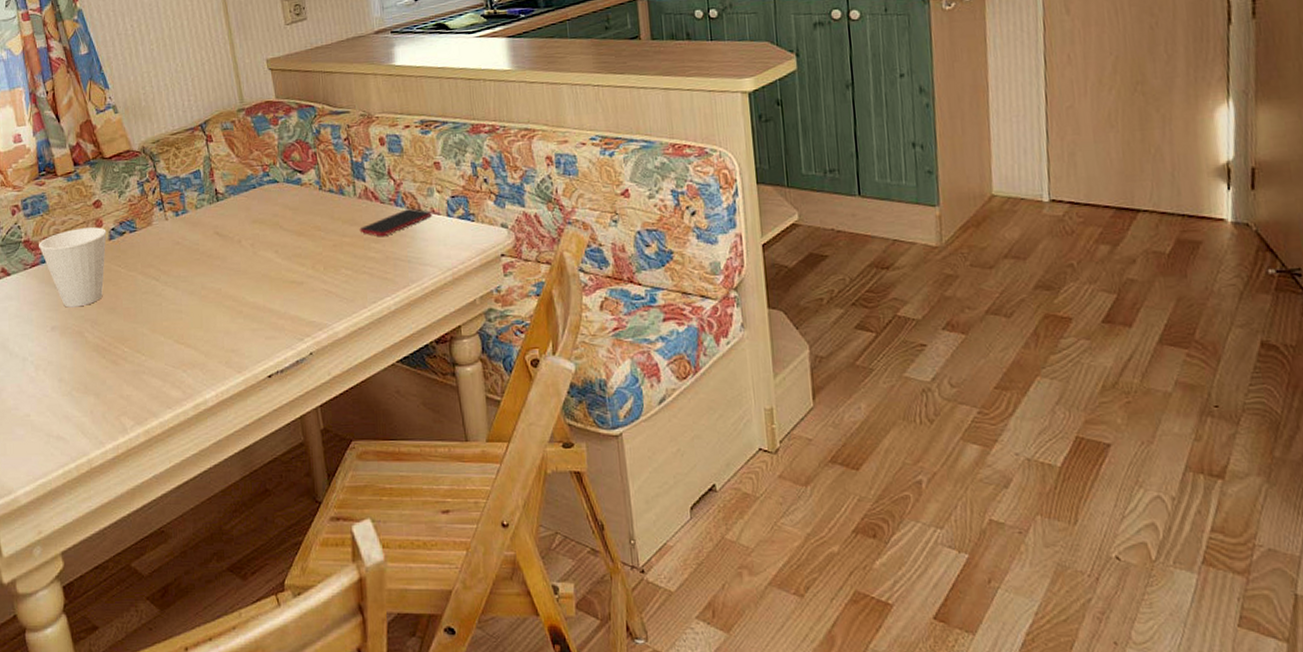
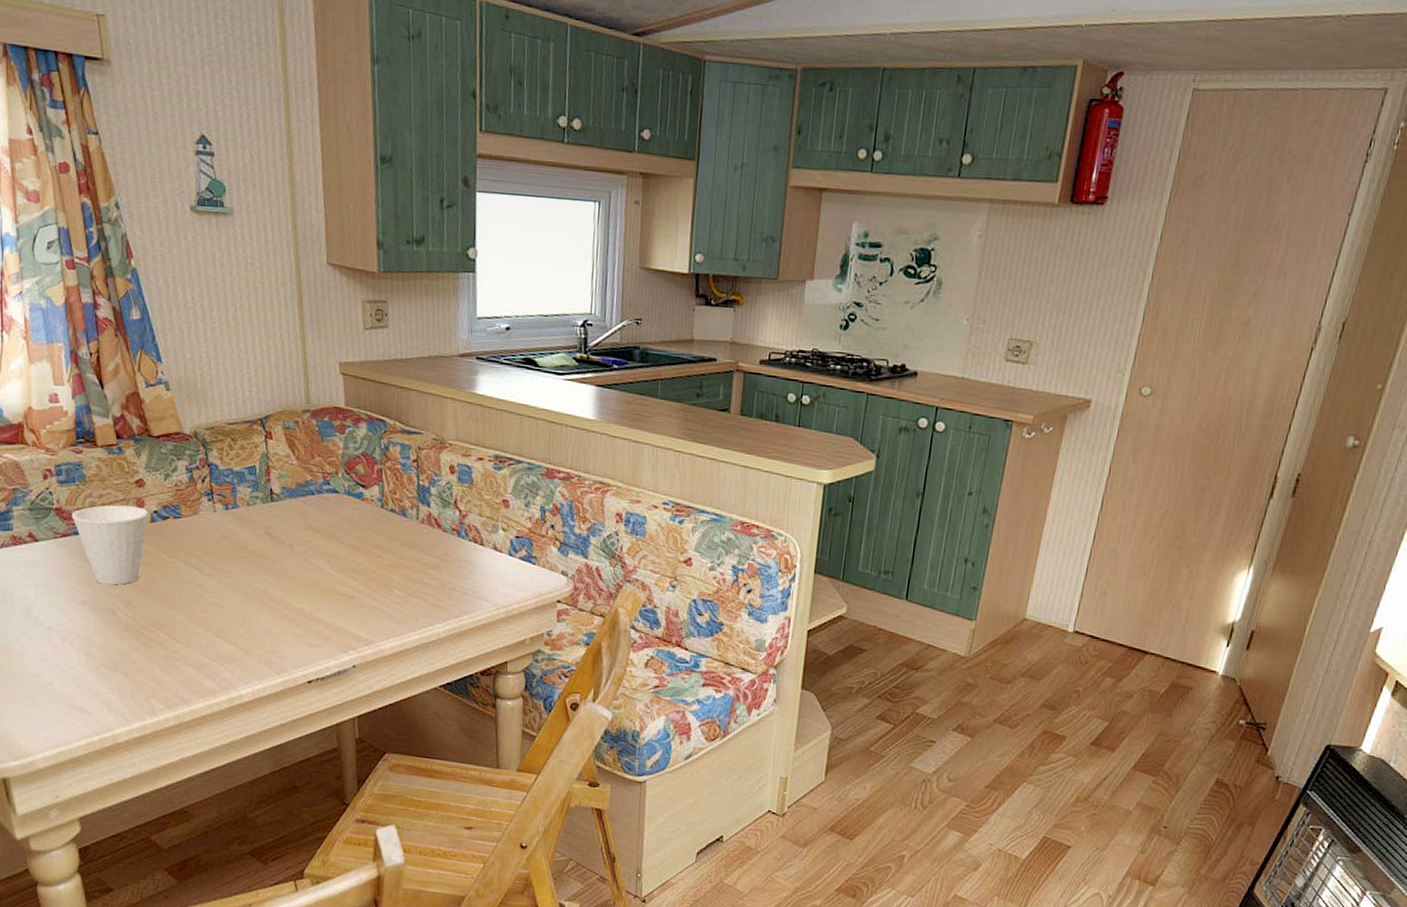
smartphone: present [359,209,432,237] -> none [418,541,494,565]

